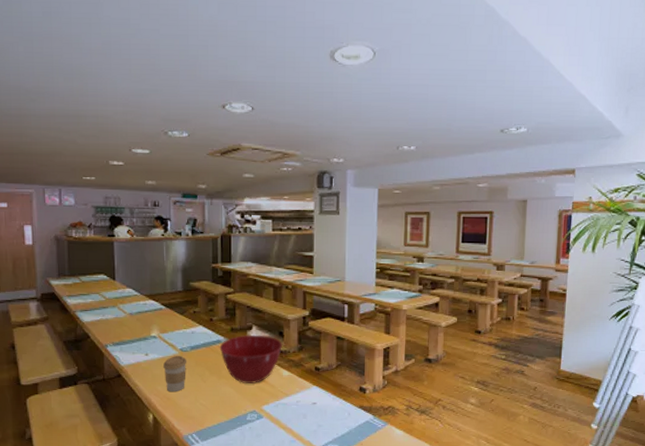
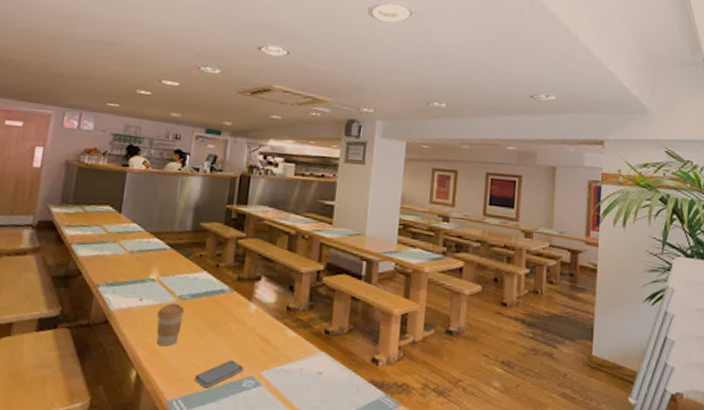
smartphone: none [204,399,247,423] -> present [194,360,244,388]
mixing bowl: present [219,334,282,383] -> none [222,286,292,344]

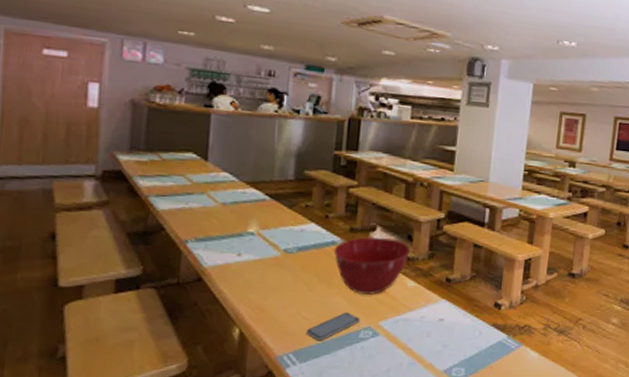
coffee cup: present [156,303,185,347] -> none [260,257,291,302]
mixing bowl: none [222,286,292,344] -> present [333,237,410,295]

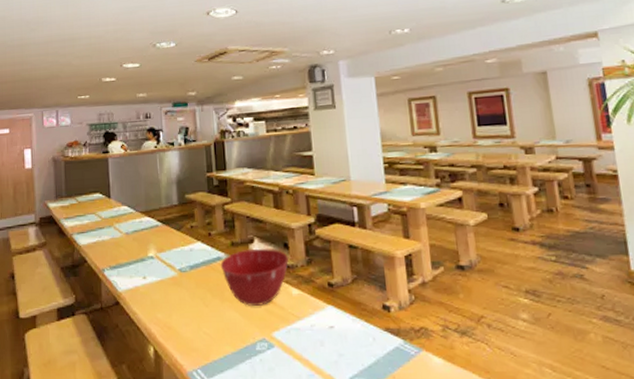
smartphone: present [305,312,361,341] -> none [208,325,255,356]

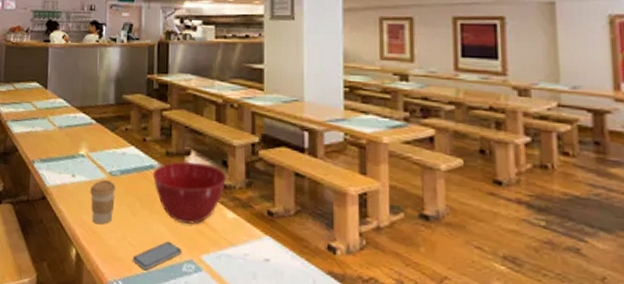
coffee cup: none [162,276,187,320] -> present [90,179,116,225]
smartphone: none [208,325,255,356] -> present [132,241,182,271]

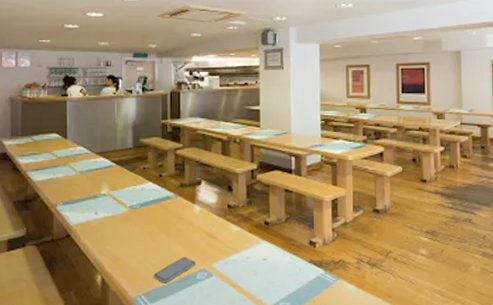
coffee cup: present [90,179,116,225] -> none [113,213,137,252]
mixing bowl: present [152,161,226,224] -> none [169,189,231,240]

